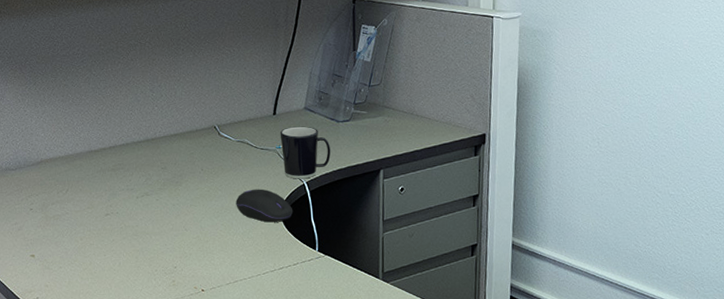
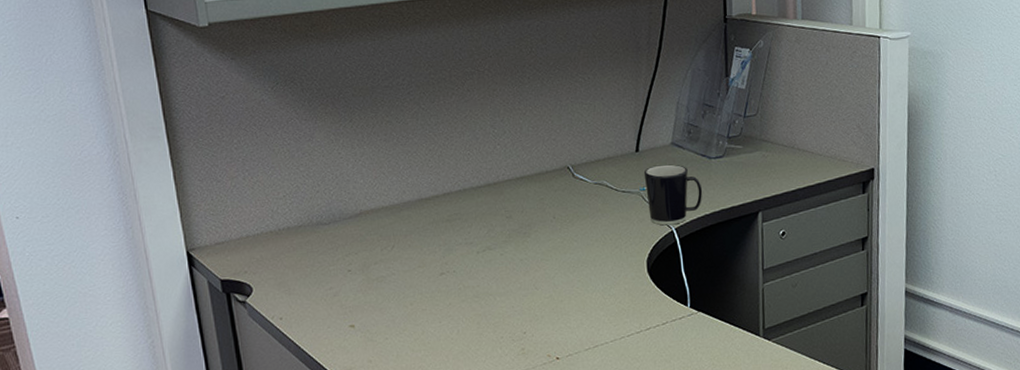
computer mouse: present [236,189,294,223] -> none [594,238,661,277]

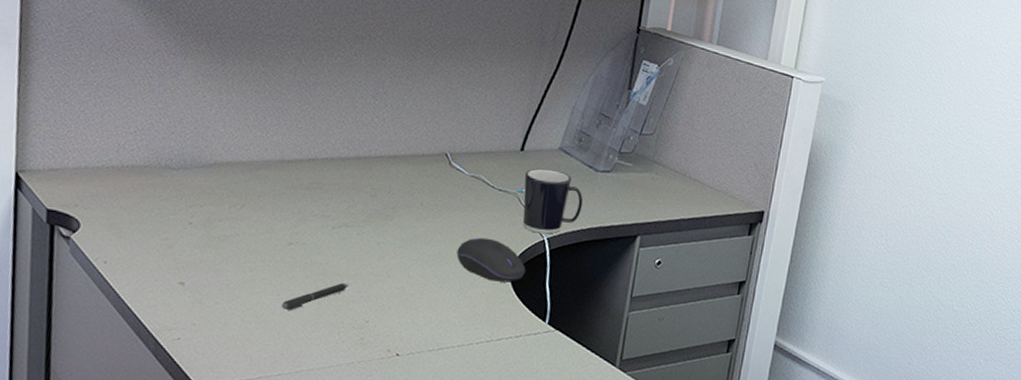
pen: none [444,301,502,335] -> present [281,283,349,312]
computer mouse: none [594,238,661,277] -> present [456,237,526,283]

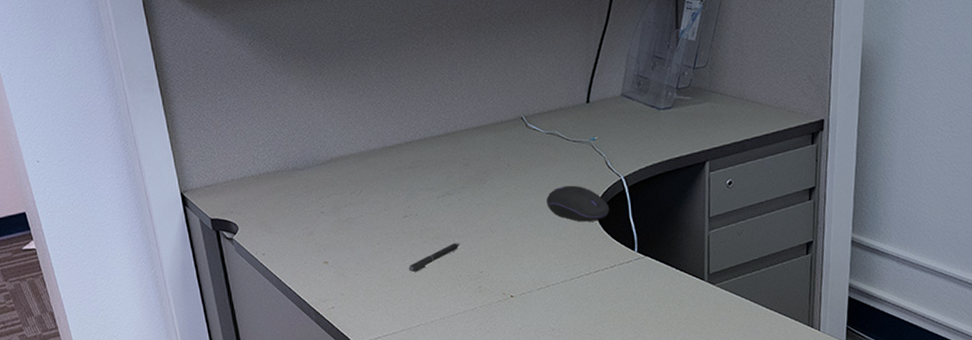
mug: present [522,168,583,234] -> none [594,115,651,174]

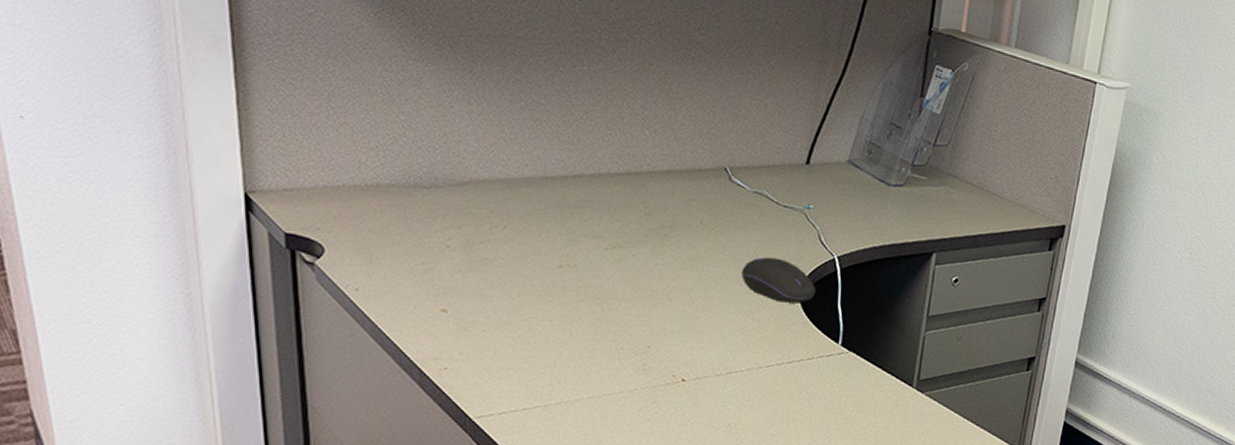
pen: present [408,243,460,273] -> none [554,307,627,338]

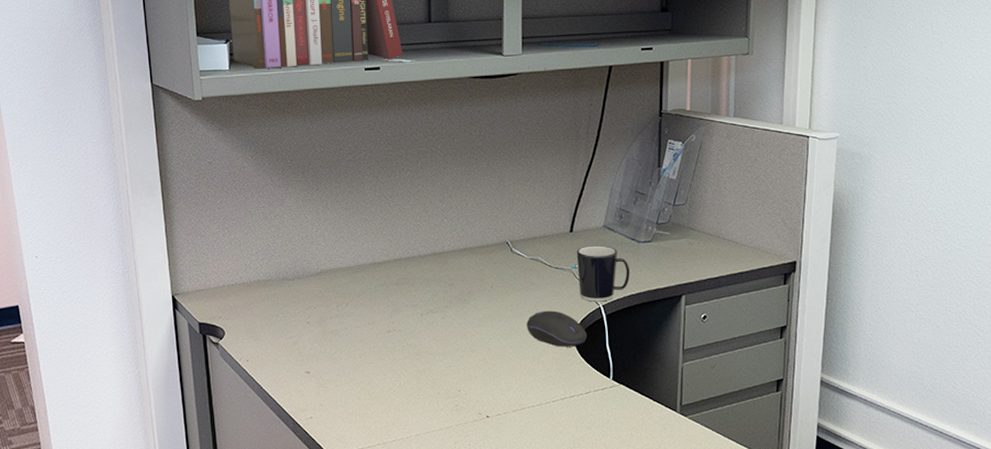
mug: none [810,182,875,253] -> present [576,245,631,302]

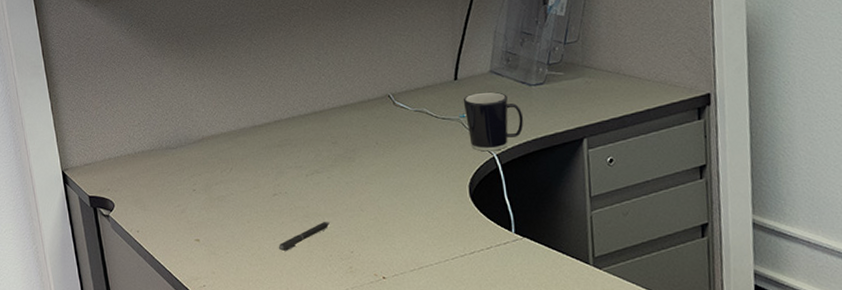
pen: none [388,361,440,388] -> present [278,222,330,252]
computer mouse: present [526,310,588,347] -> none [416,163,484,201]

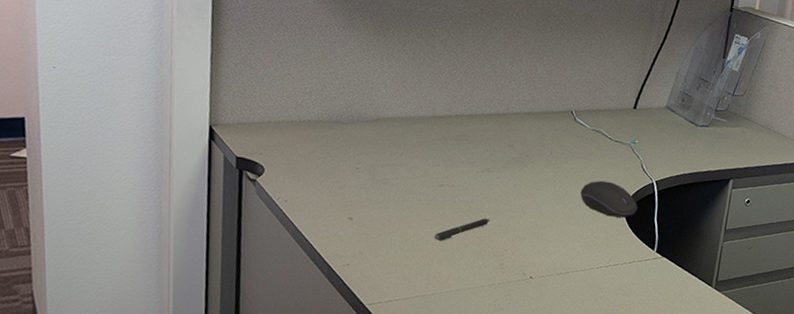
computer mouse: none [416,163,484,201] -> present [580,180,638,218]
mug: present [463,91,524,152] -> none [635,123,686,178]

